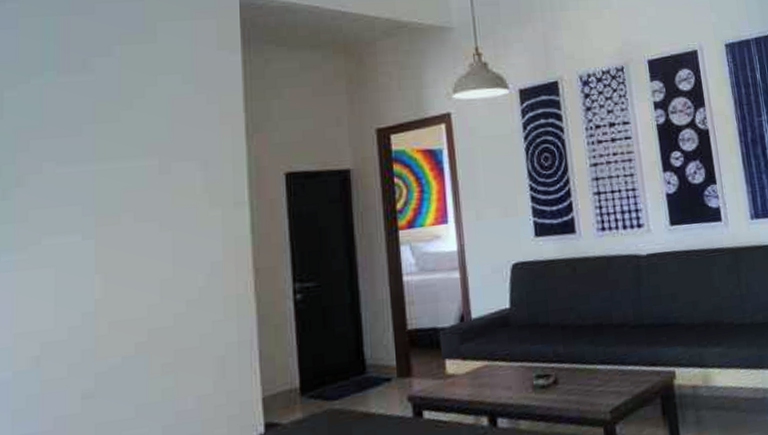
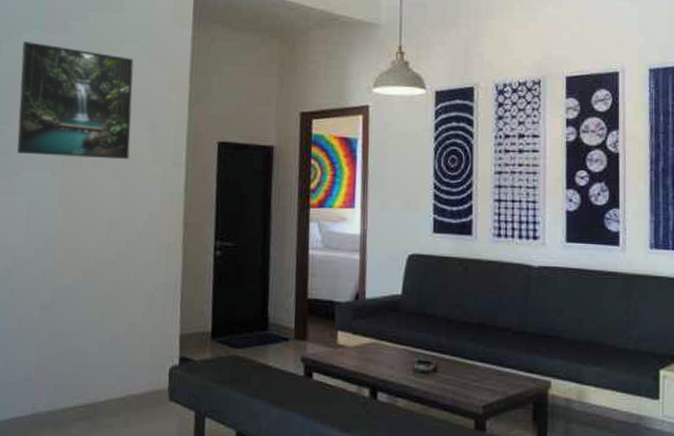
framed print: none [32,87,179,219] -> present [17,42,134,160]

